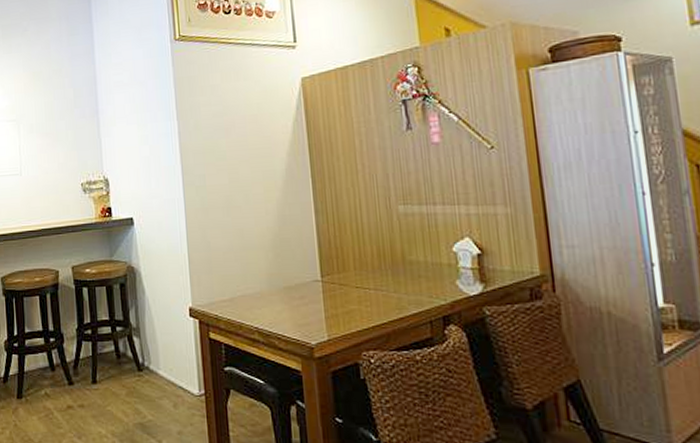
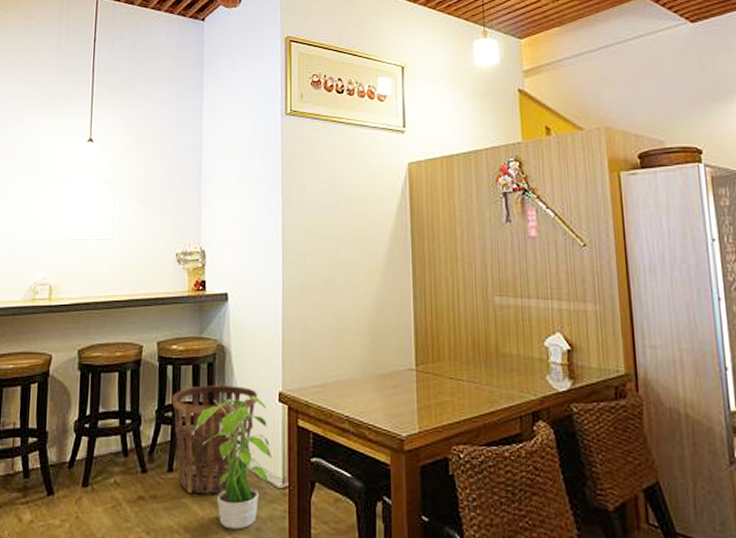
basket: none [89,303,170,403] -> present [171,385,258,495]
potted plant: none [113,313,188,433] -> present [195,396,272,530]

